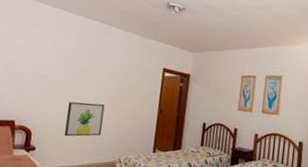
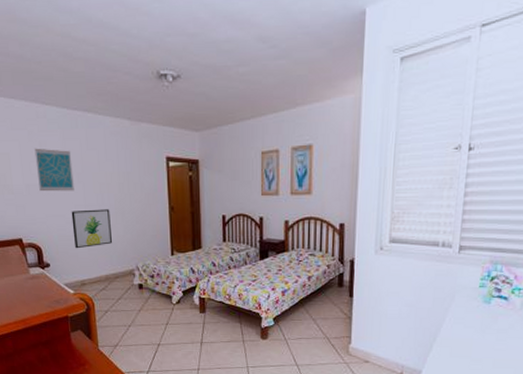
wall art: none [44,44,81,85] -> present [34,148,74,192]

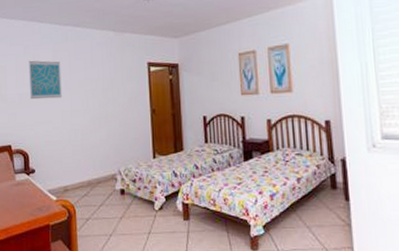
wall art: present [71,209,112,249] -> none [58,114,95,154]

